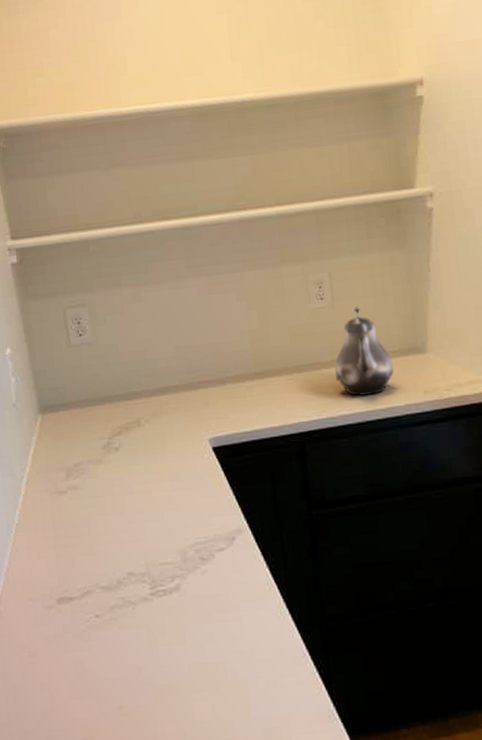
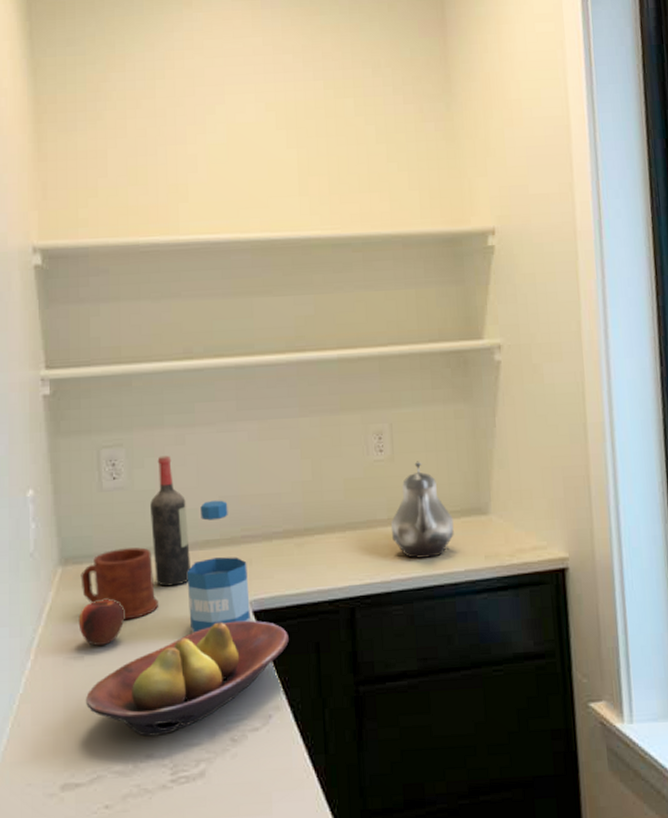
mug: none [58,395,128,459] -> present [80,547,158,620]
apple: none [59,441,99,482] -> present [78,599,124,646]
fruit bowl: none [71,455,246,557] -> present [85,620,289,737]
wine bottle: none [114,312,154,429] -> present [150,455,190,587]
bottle: none [151,350,211,468] -> present [186,500,251,633]

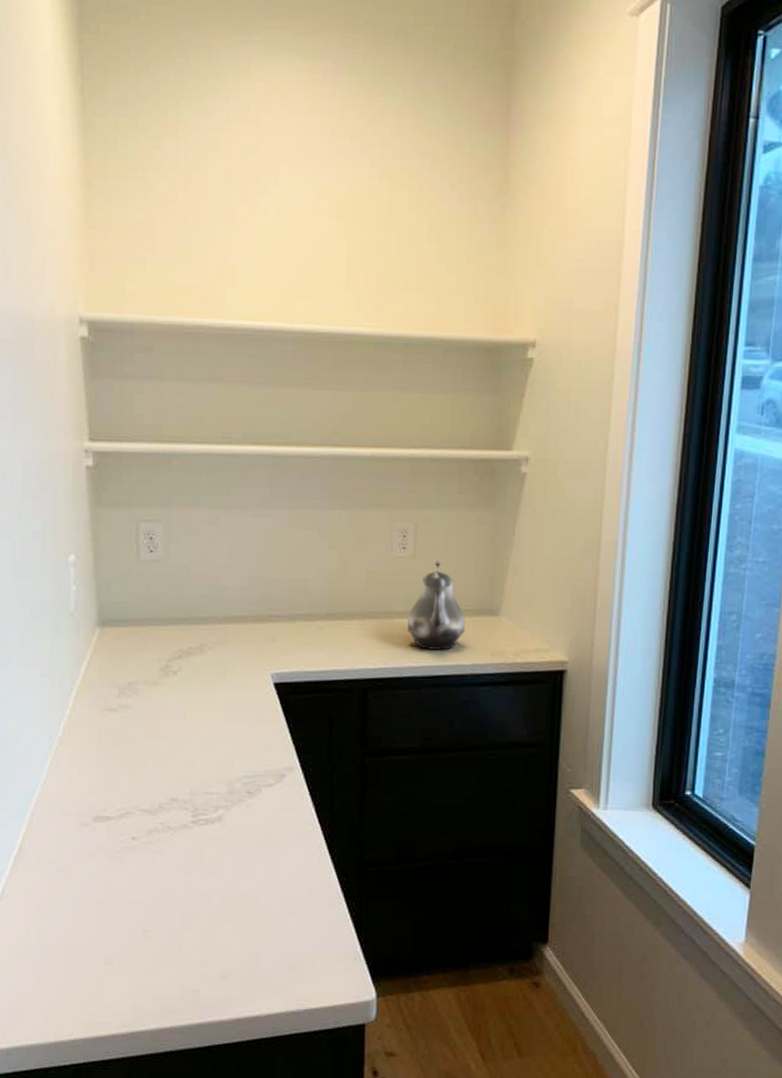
apple: present [78,599,124,646] -> none [113,661,155,701]
mug: present [80,547,158,620] -> none [117,615,187,681]
fruit bowl: present [85,620,289,737] -> none [117,690,305,783]
wine bottle: present [150,455,190,587] -> none [184,534,219,655]
bottle: present [186,500,251,633] -> none [215,580,272,698]

